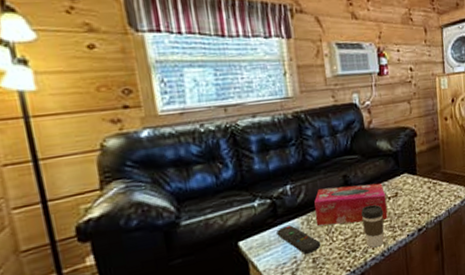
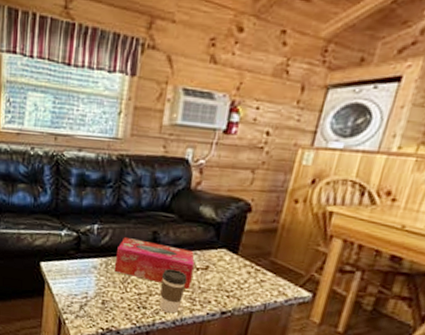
remote control: present [277,225,320,254] -> none [75,261,113,295]

